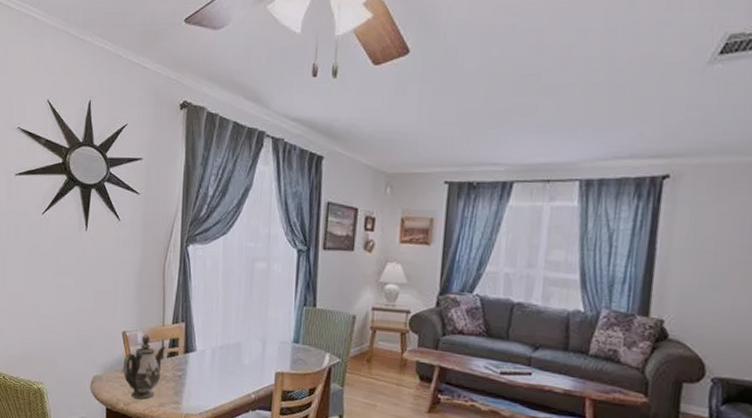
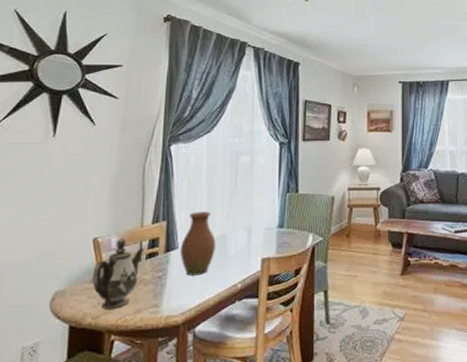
vase: none [198,316,231,380] -> present [180,211,216,276]

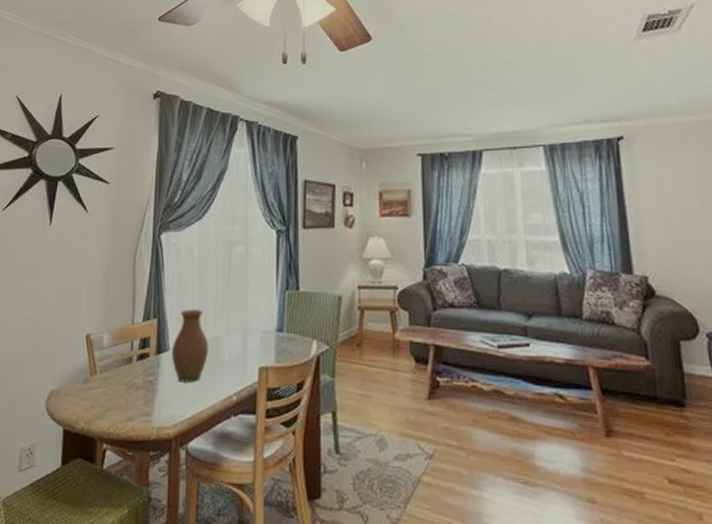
teapot: present [92,238,145,309] -> none [85,336,136,414]

